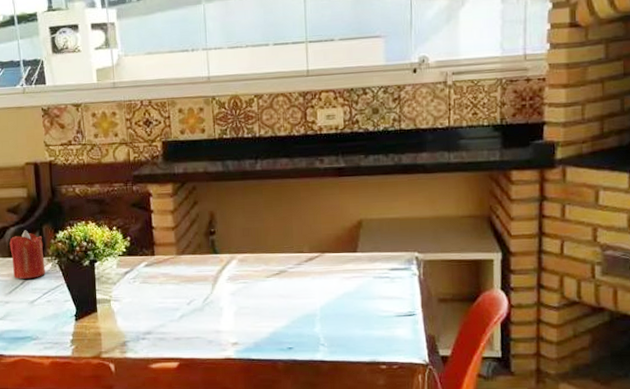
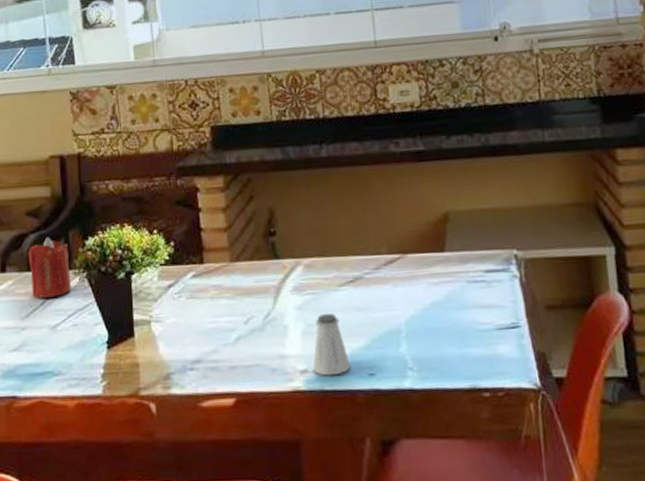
saltshaker: none [242,299,274,348] -> present [312,314,351,376]

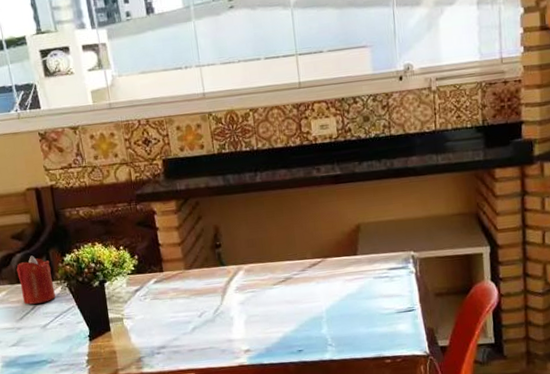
saltshaker: present [312,314,351,376] -> none [254,306,284,353]

